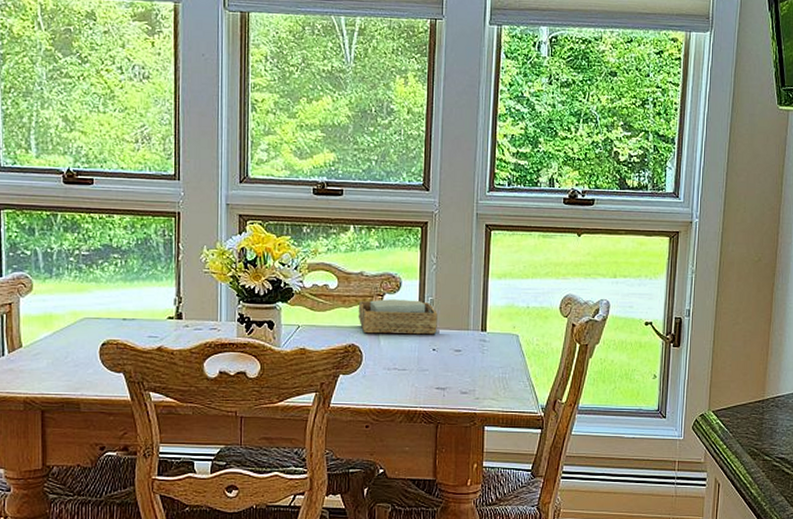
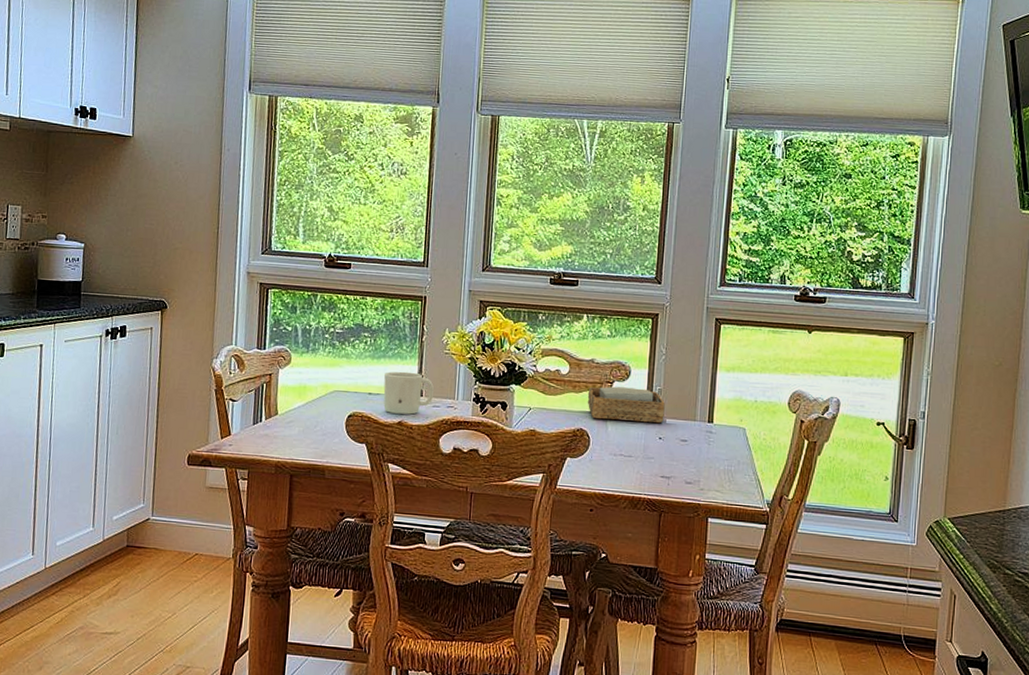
mug: none [139,293,195,339] -> present [383,371,435,415]

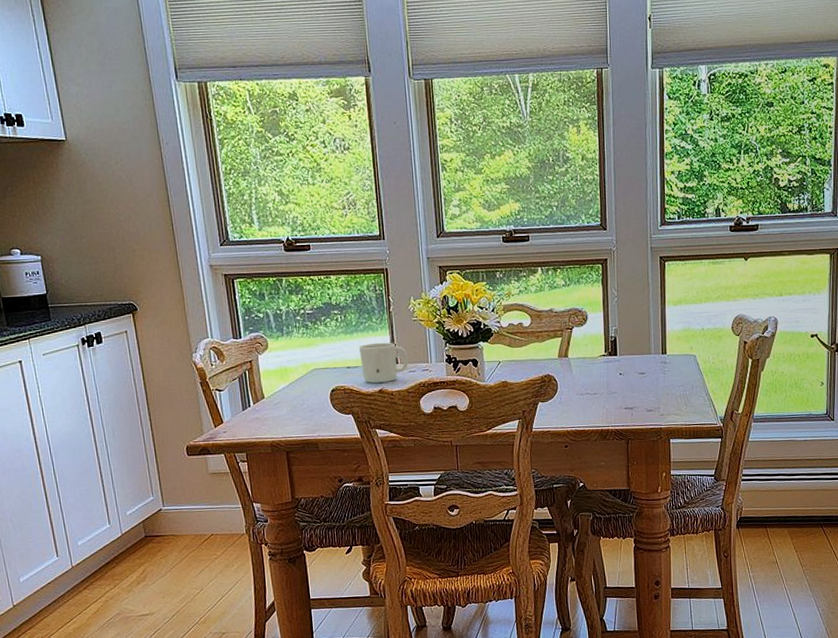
napkin holder: present [587,386,665,424] -> none [550,330,622,364]

